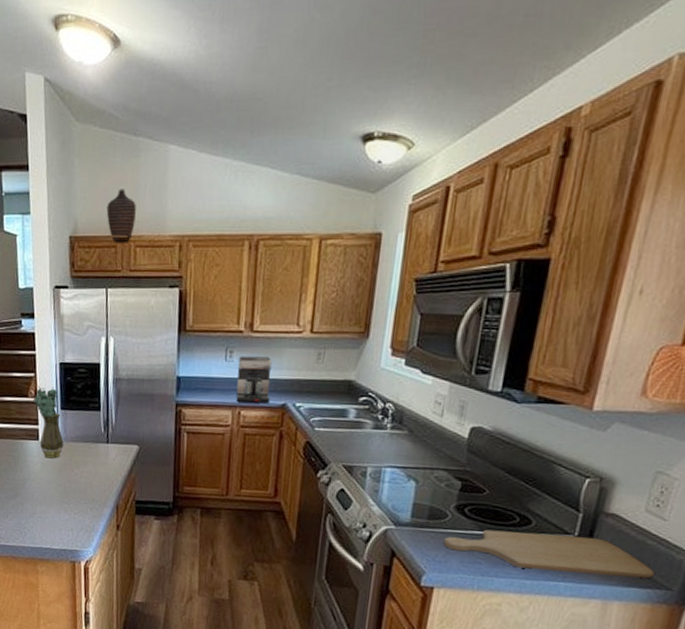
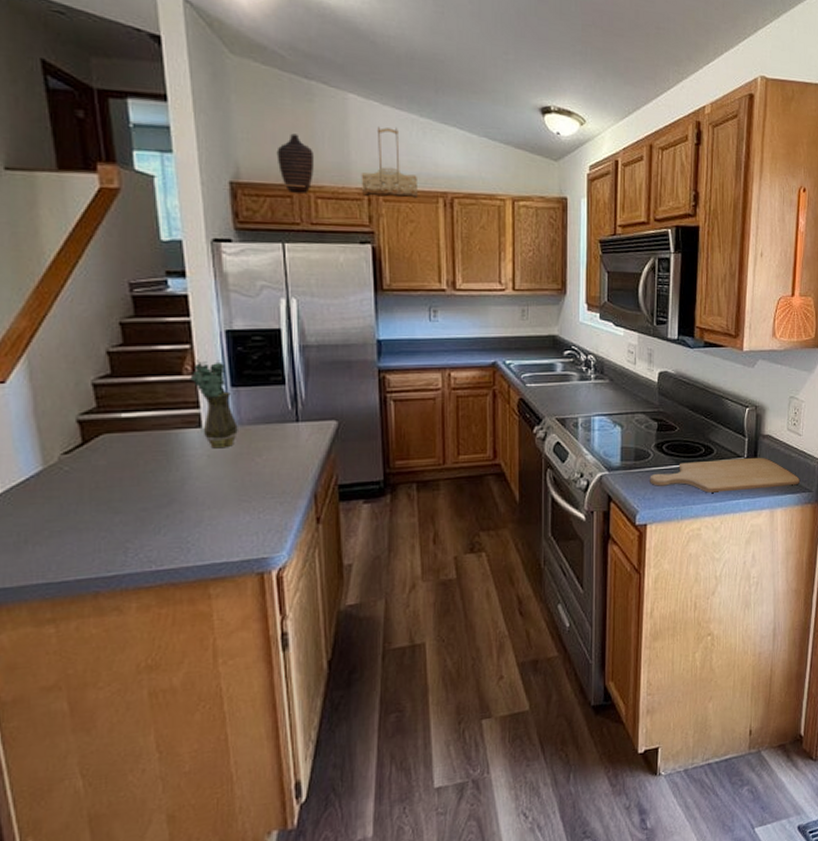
decorative basket: none [174,173,226,244] -> present [361,127,419,199]
coffee maker: present [236,356,273,404] -> none [443,315,480,363]

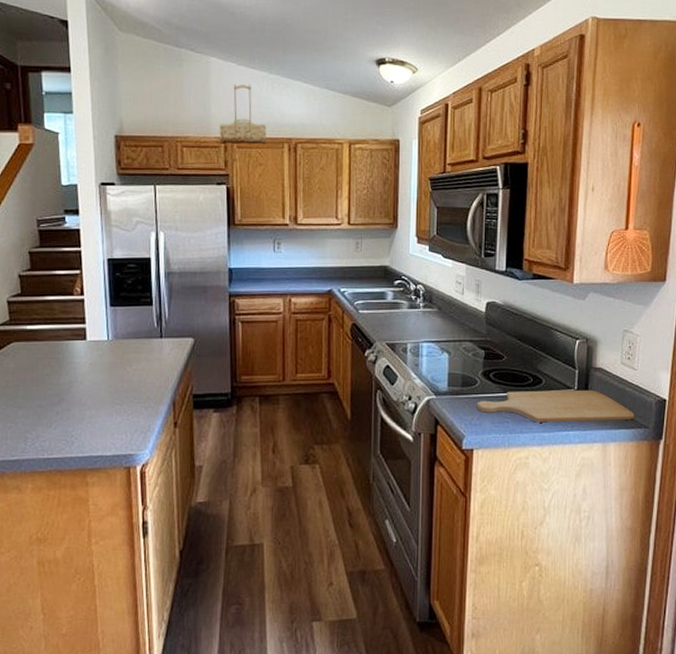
vase: present [190,360,238,449] -> none [79,283,114,358]
decorative vase: present [276,133,313,195] -> none [152,93,181,144]

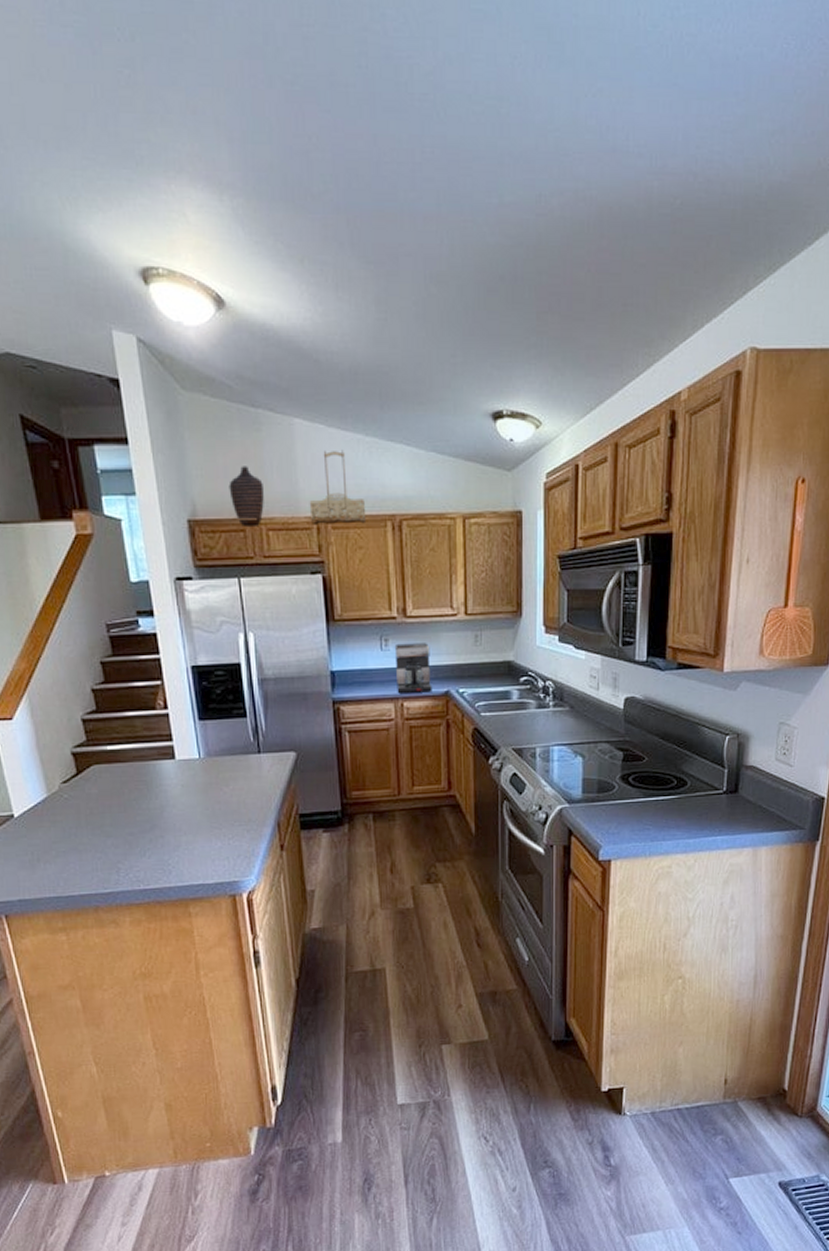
decorative vase: none [152,93,181,144] -> present [229,466,264,528]
coffee maker: none [285,247,317,290] -> present [394,643,433,693]
chopping board: present [476,389,635,423] -> none [614,790,789,828]

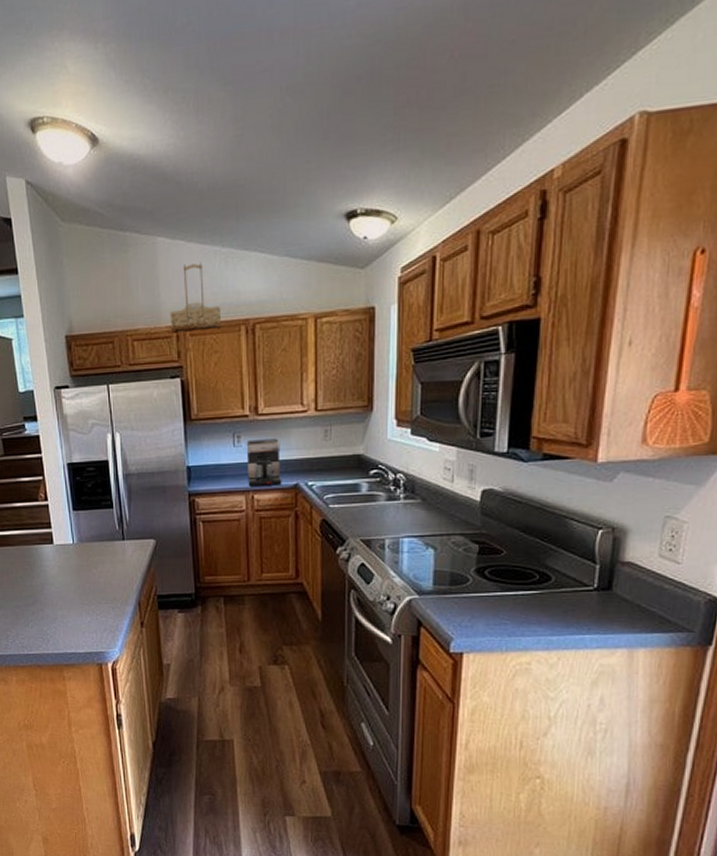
decorative vase: present [229,466,264,528] -> none [100,284,130,340]

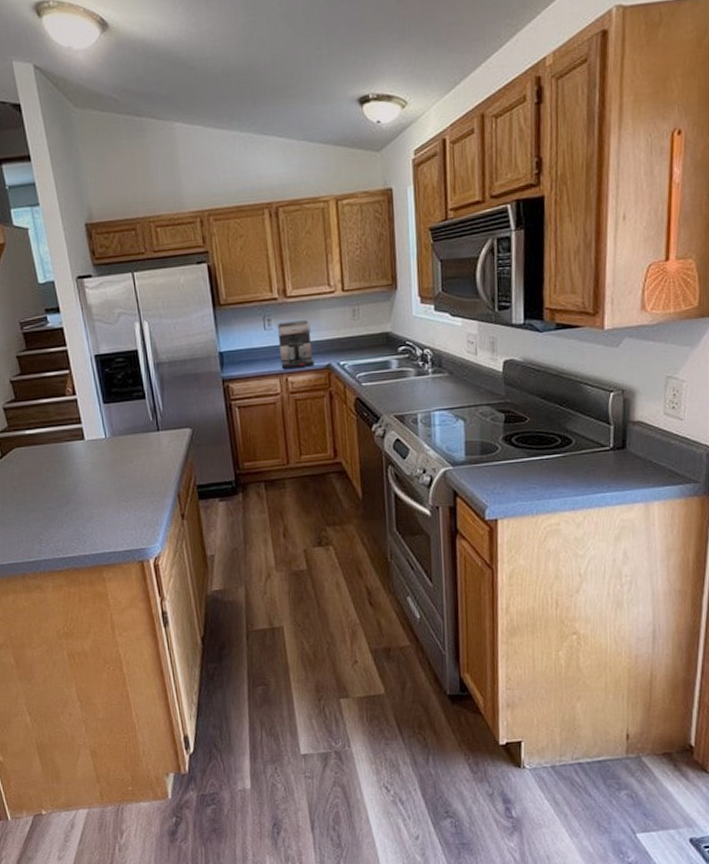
decorative basket: present [170,262,222,334] -> none [192,147,245,219]

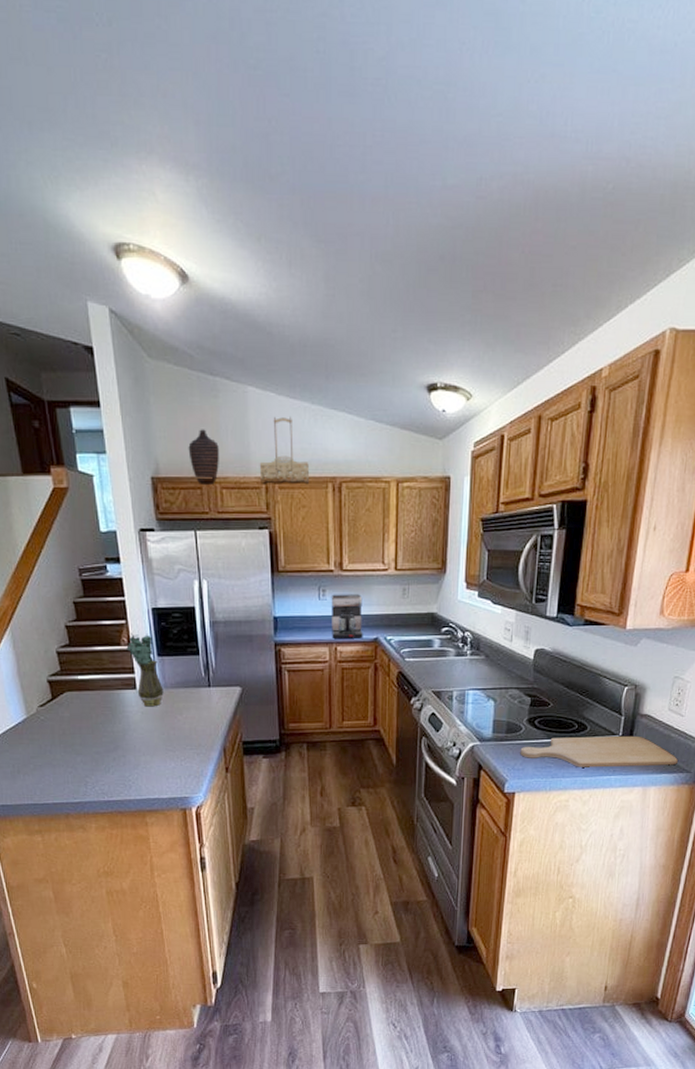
vase: none [71,381,113,457] -> present [126,633,164,707]
decorative vase: none [119,170,152,227] -> present [188,429,219,486]
decorative basket: none [192,147,245,219] -> present [259,416,310,485]
chopping board: none [498,446,682,486] -> present [520,735,678,768]

